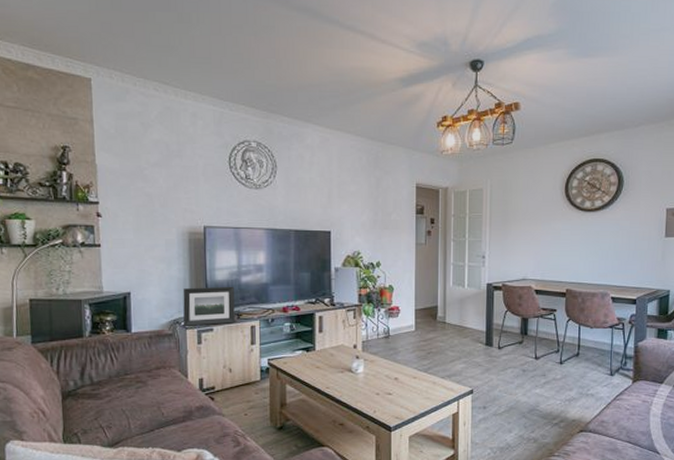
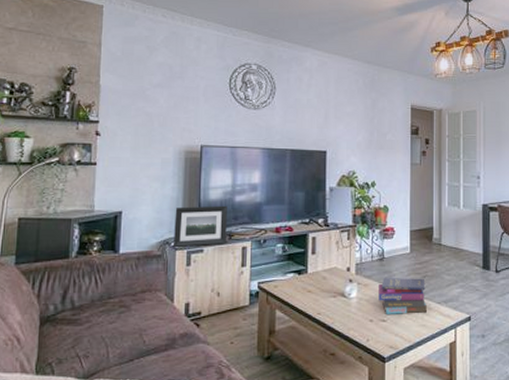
books: none [384,354,431,388] -> present [378,278,427,314]

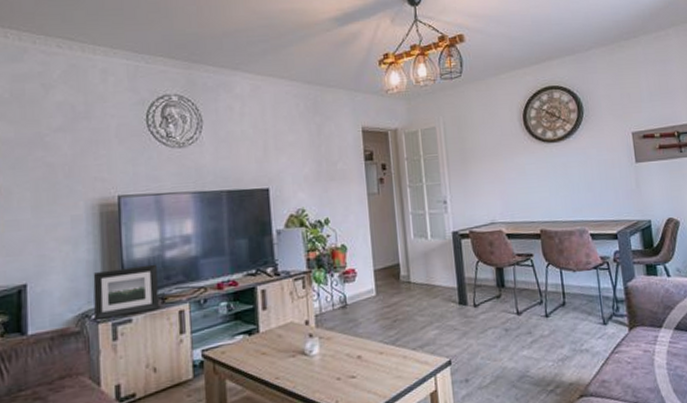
books: present [378,278,427,314] -> none [343,323,401,369]

